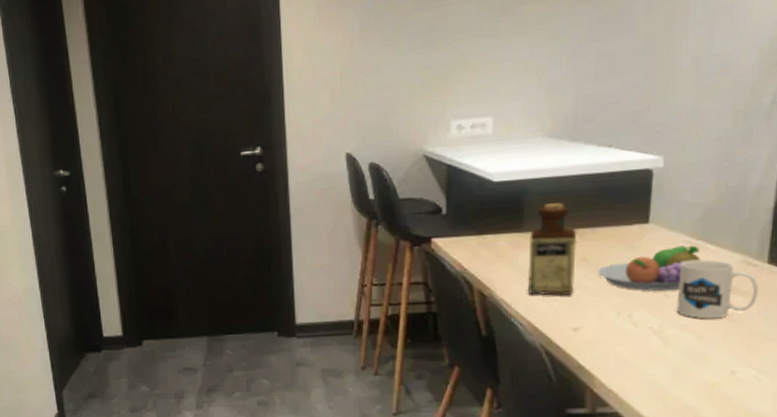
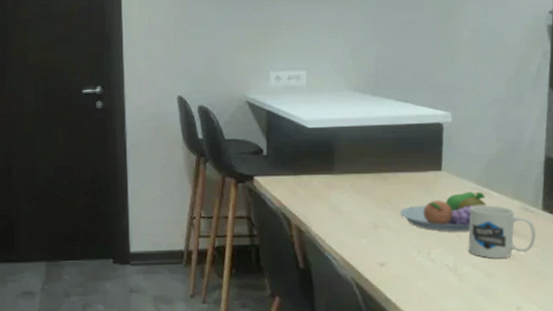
bottle: present [527,203,578,297] -> none [339,149,381,234]

